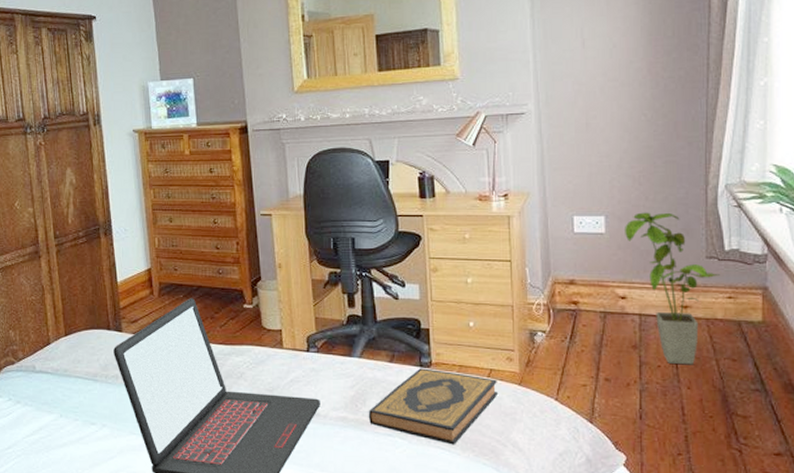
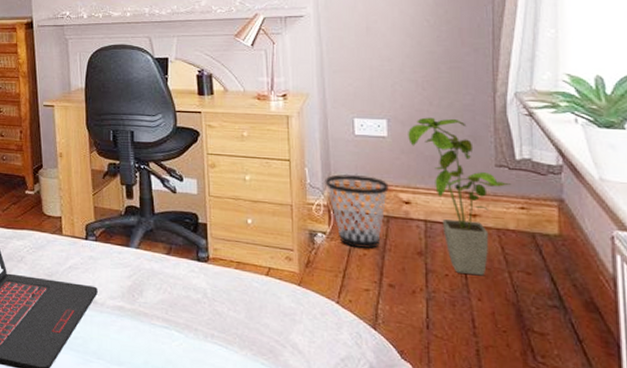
hardback book: present [368,368,499,445] -> none [145,262,277,342]
wastebasket: none [545,272,607,346] -> present [325,174,390,250]

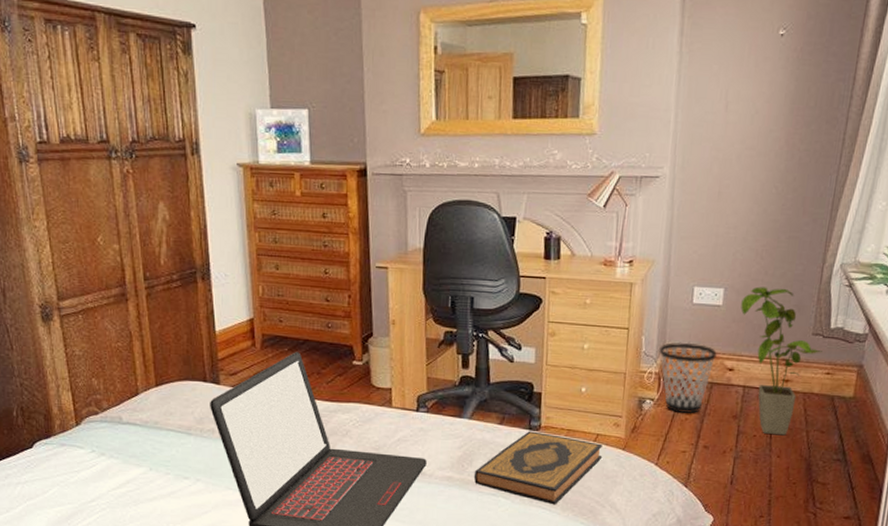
hardback book: none [145,262,277,342] -> present [473,431,603,505]

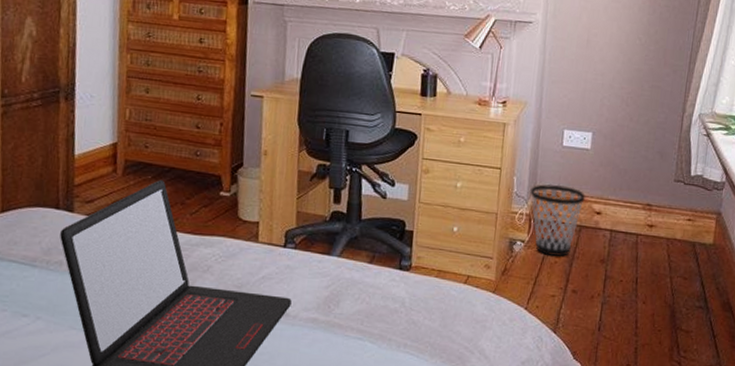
hardback book: present [473,431,603,505] -> none [340,271,473,351]
house plant: present [741,286,822,436] -> none [608,132,684,281]

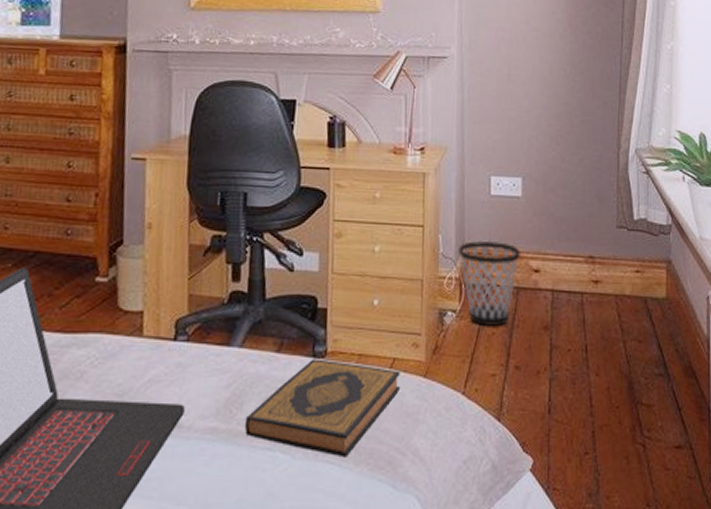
hardback book: none [340,271,473,351] -> present [244,359,401,458]

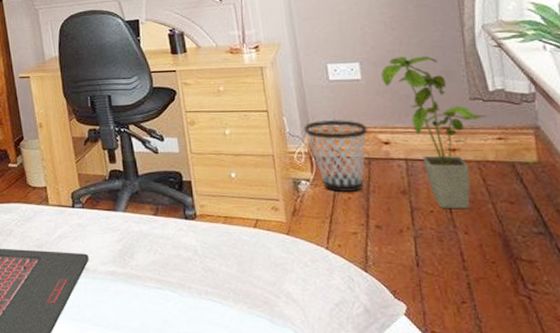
hardback book: present [244,359,401,458] -> none [137,220,267,297]
house plant: none [541,175,629,348] -> present [381,55,486,209]

